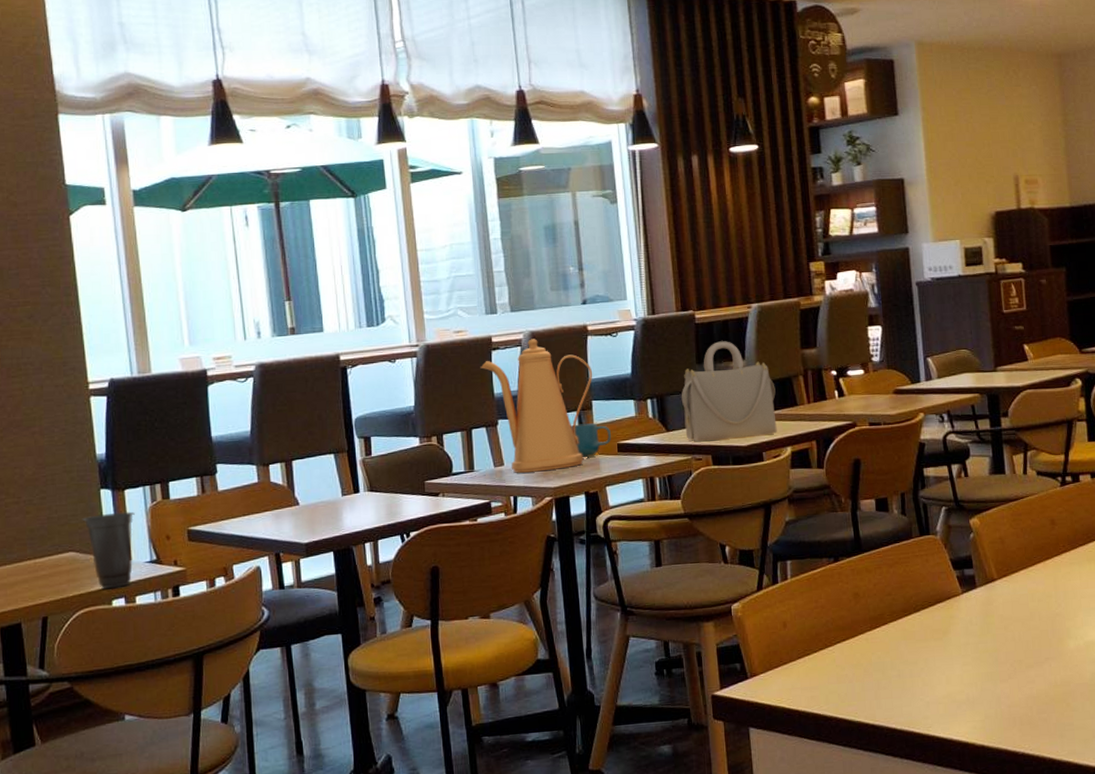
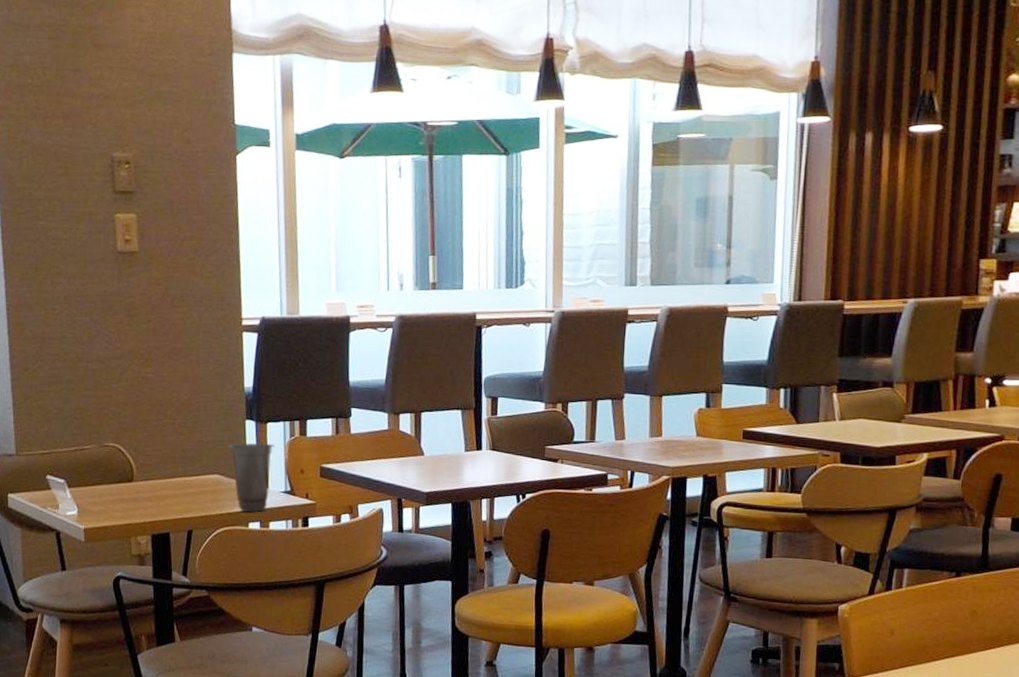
coffee pot: present [480,339,593,473] -> none [613,315,728,450]
cup: present [570,423,611,458] -> none [697,406,738,441]
handbag: present [681,341,777,442] -> none [816,335,921,439]

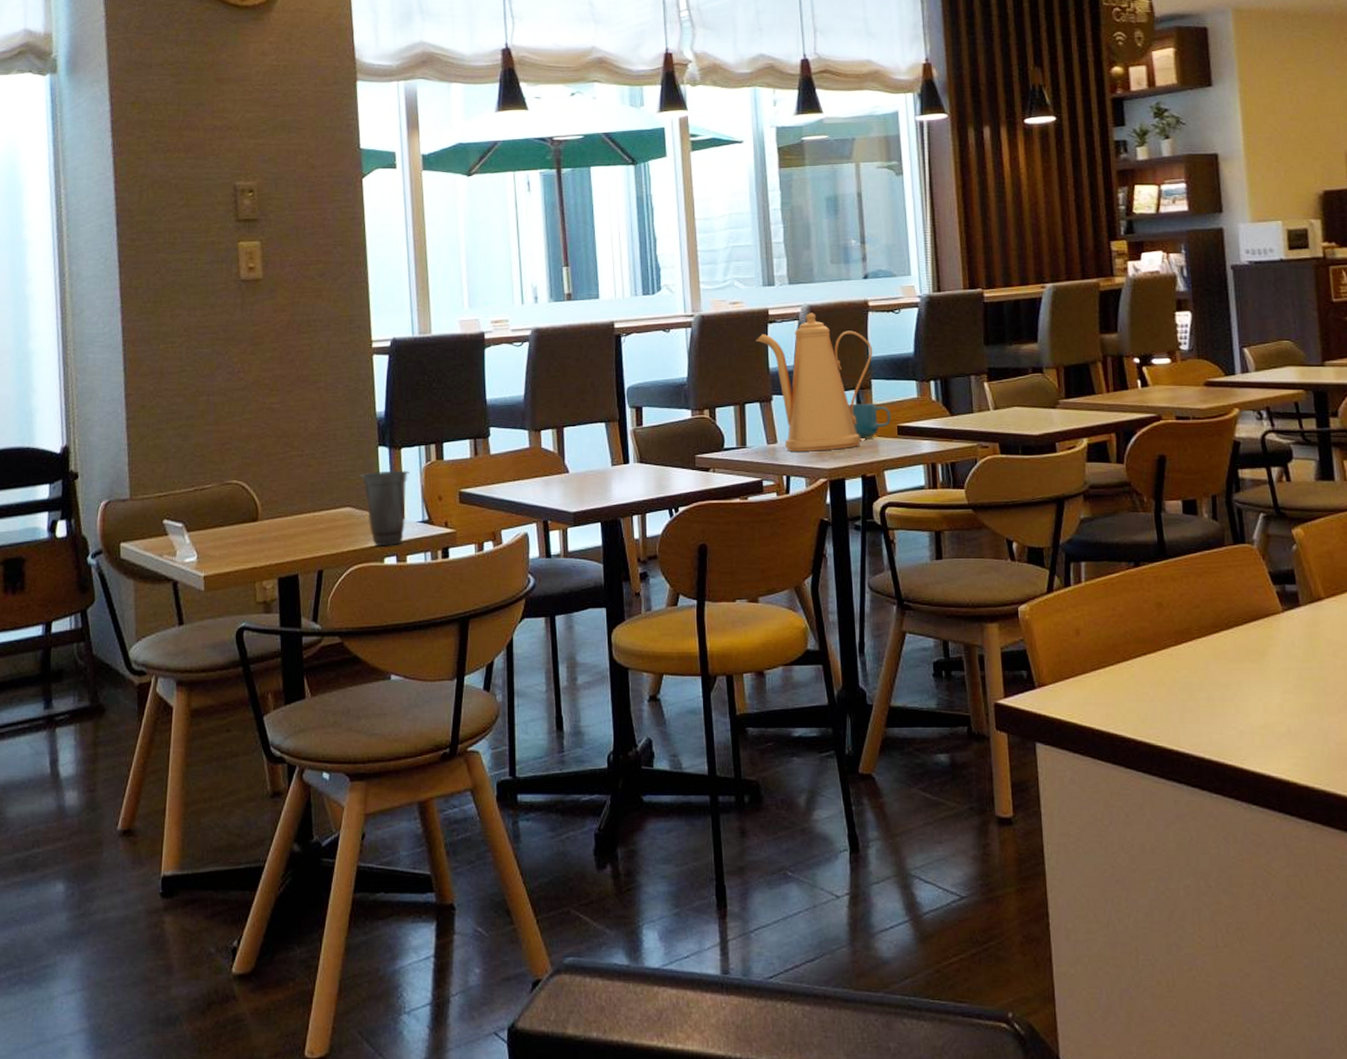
coffee pot: none [613,315,728,450] -> present [756,313,873,452]
cup: none [697,406,738,441] -> present [848,403,891,440]

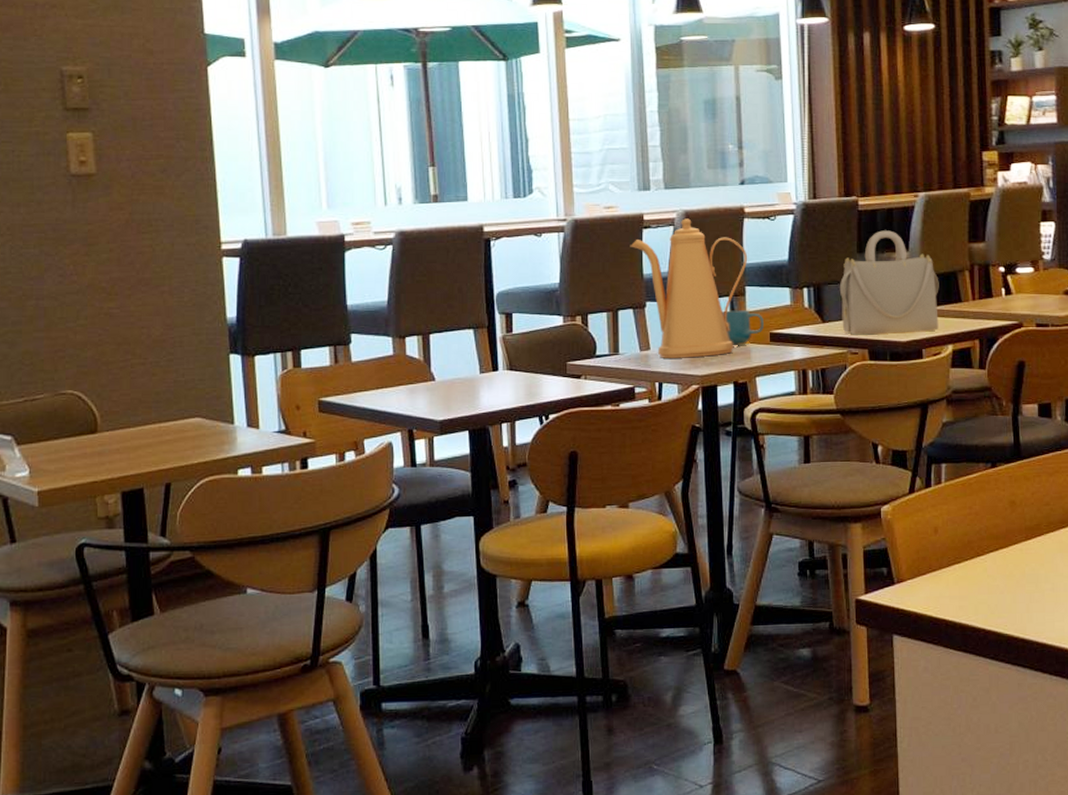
cup: present [360,470,410,545] -> none [210,379,264,457]
handbag: none [967,322,1072,428] -> present [839,230,939,335]

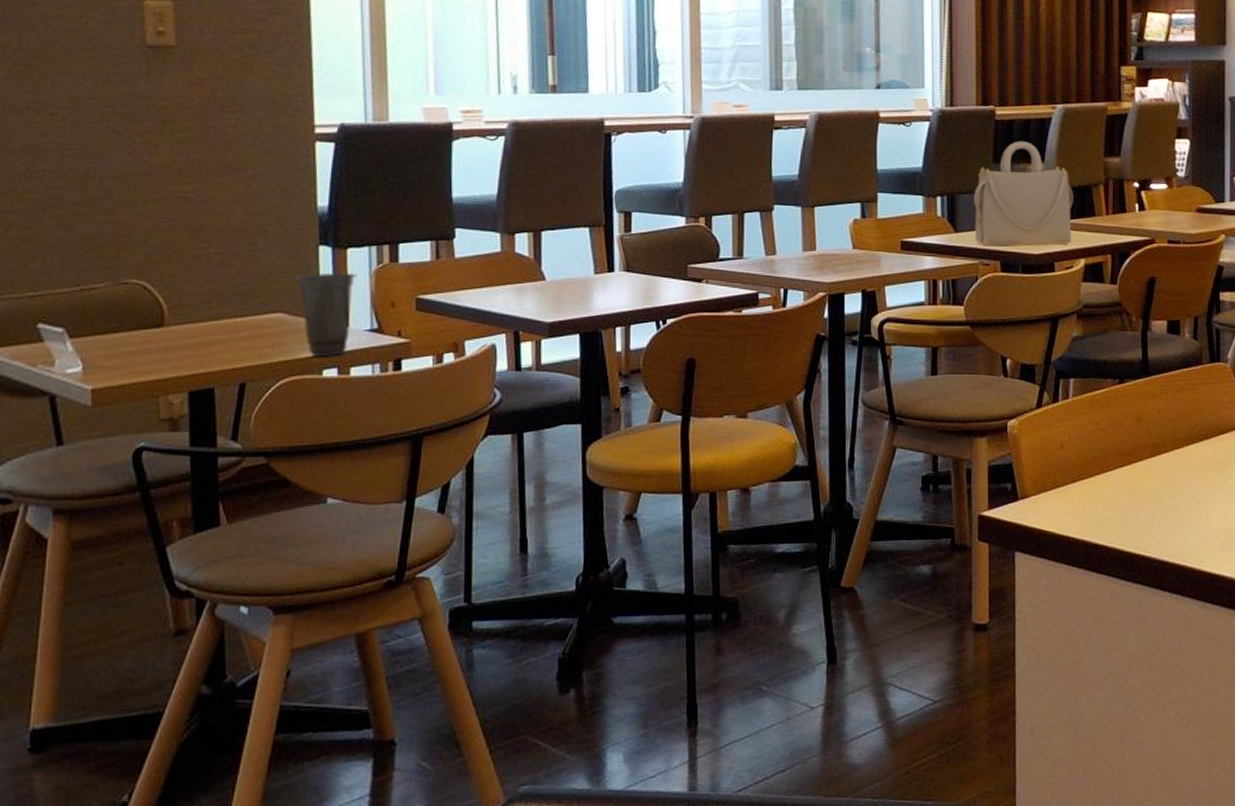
cup: none [210,379,264,457] -> present [295,273,357,356]
coffee pot: present [630,218,748,358] -> none [759,121,881,265]
cup: present [721,310,764,346] -> none [852,217,895,254]

